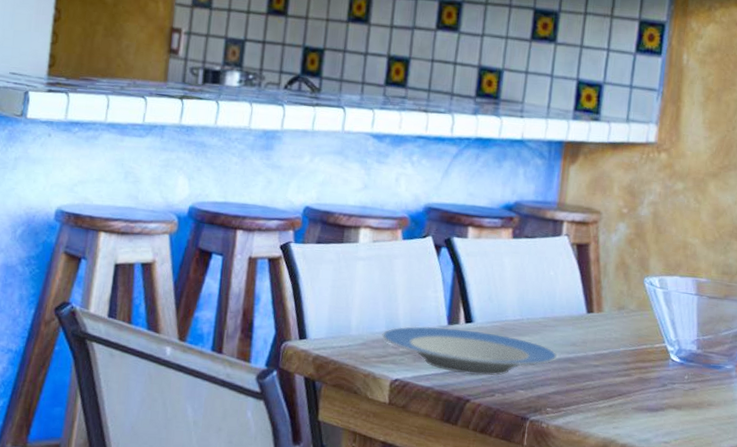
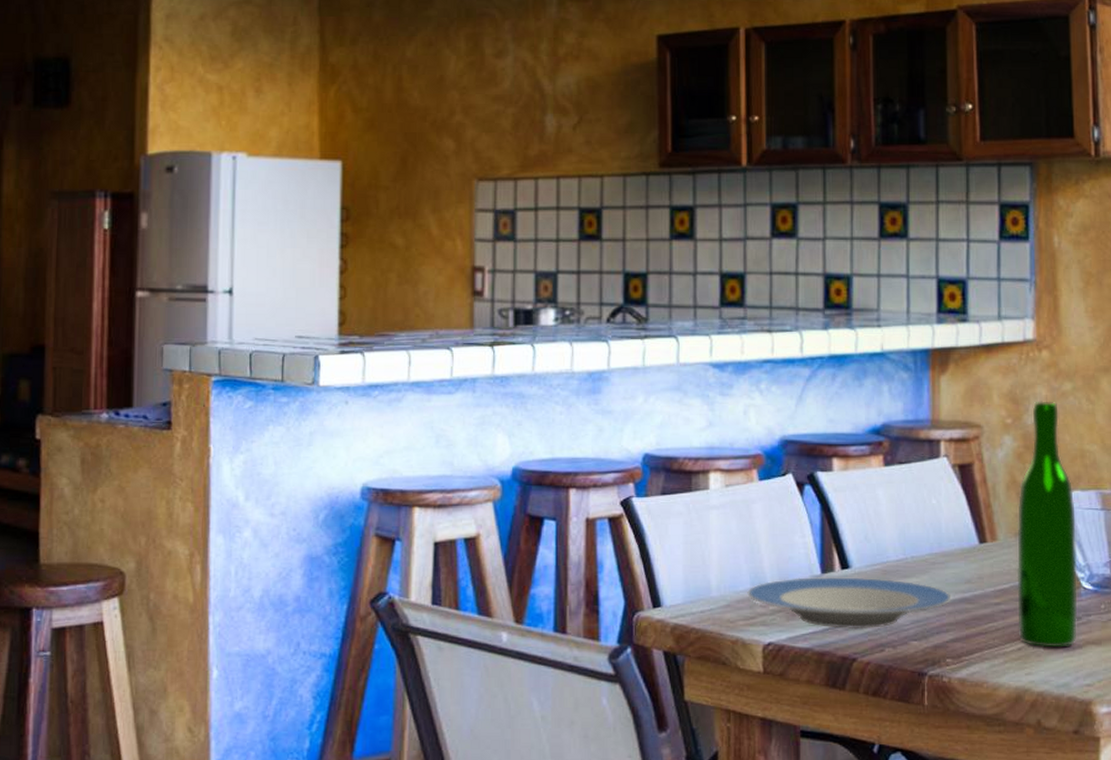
wine bottle: none [611,196,674,408] -> present [1016,401,1078,648]

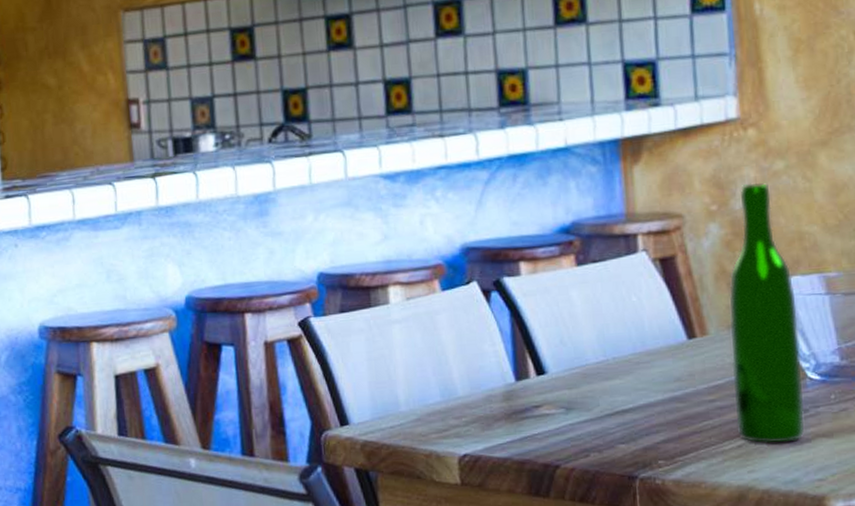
plate: present [747,577,952,630] -> none [438,382,660,436]

